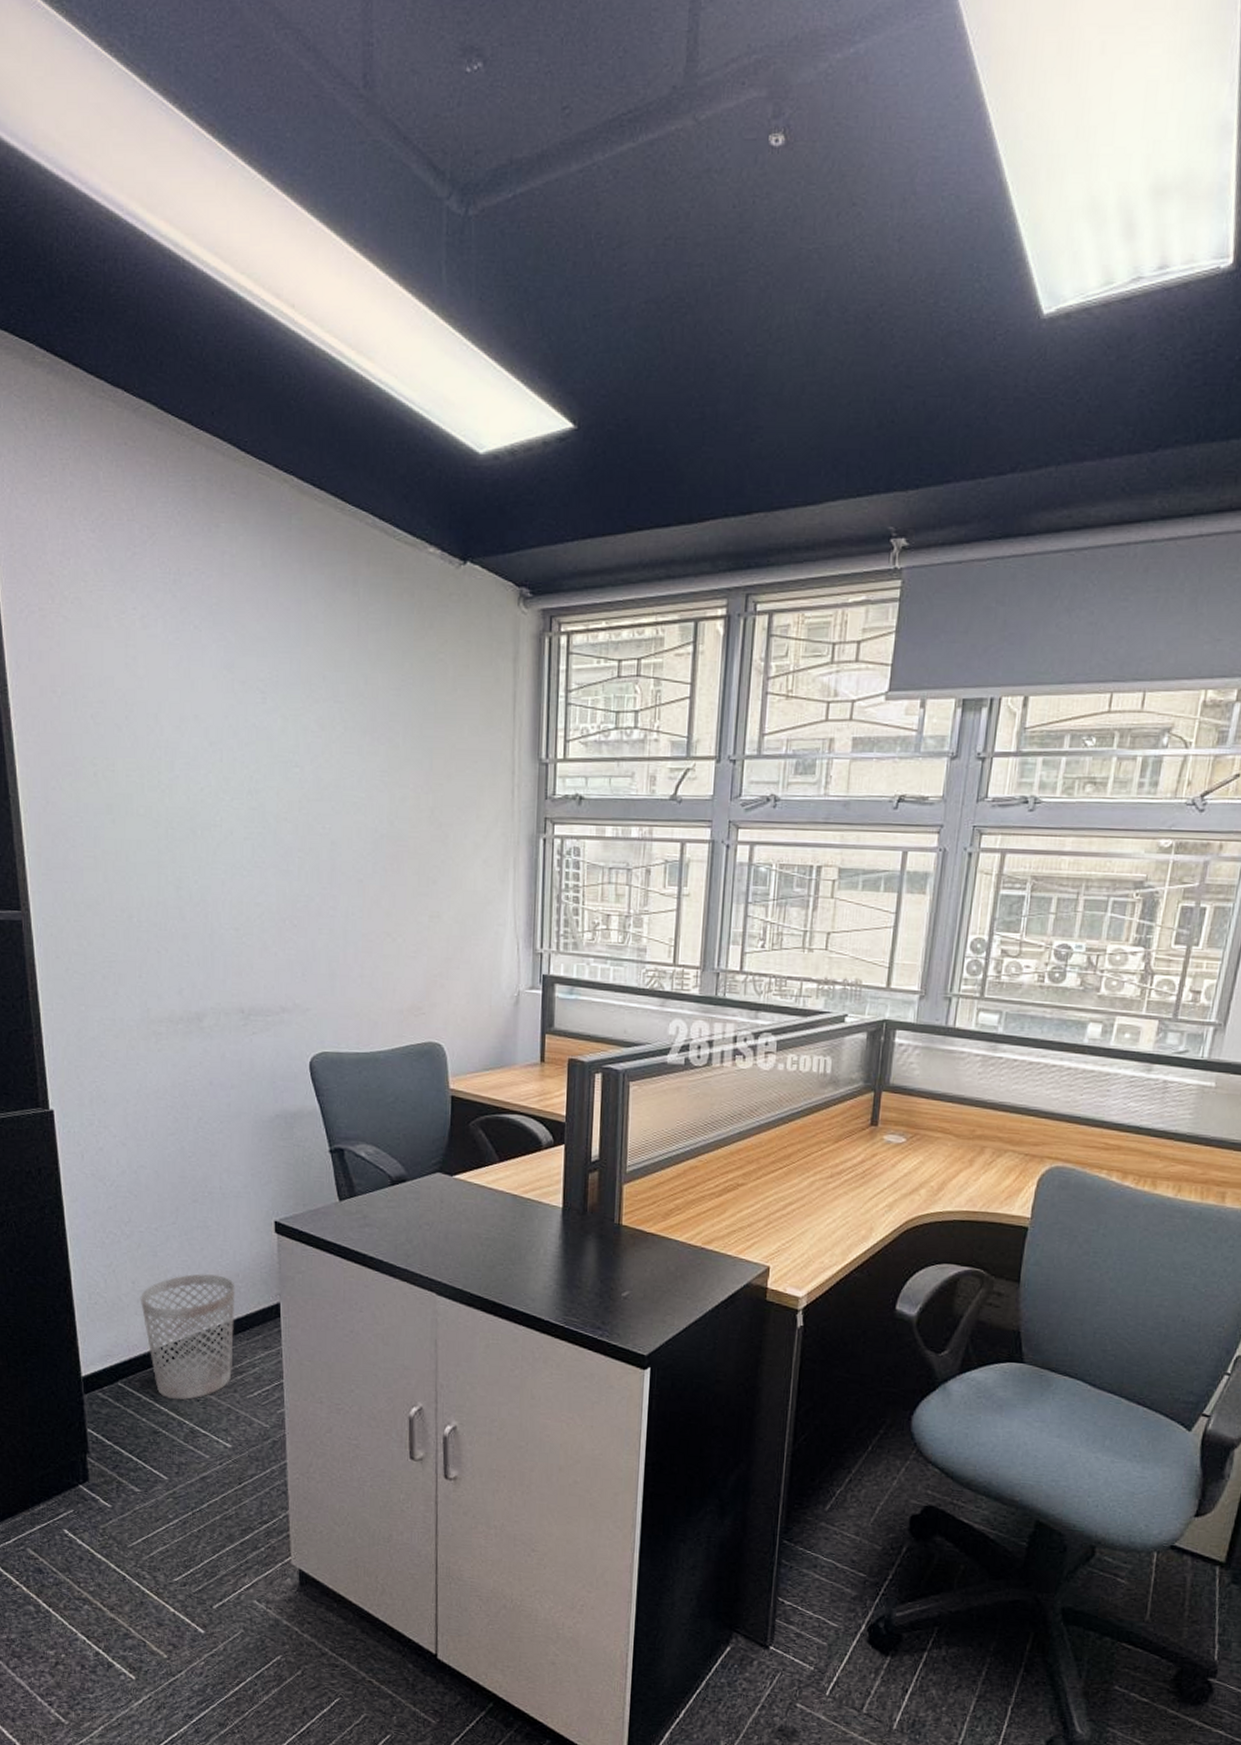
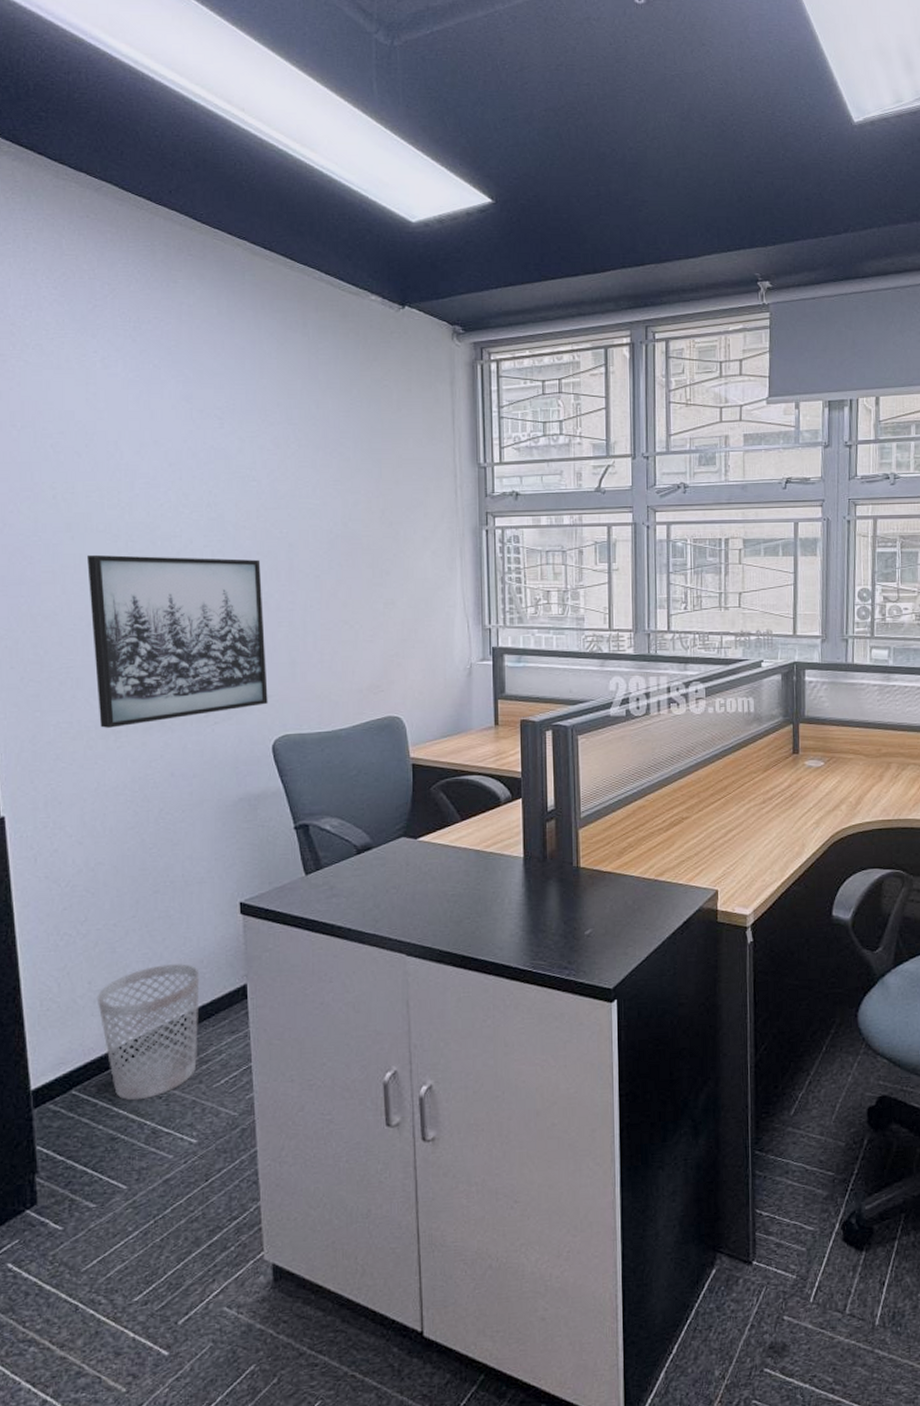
wall art: none [128,840,306,1029] -> present [87,554,268,728]

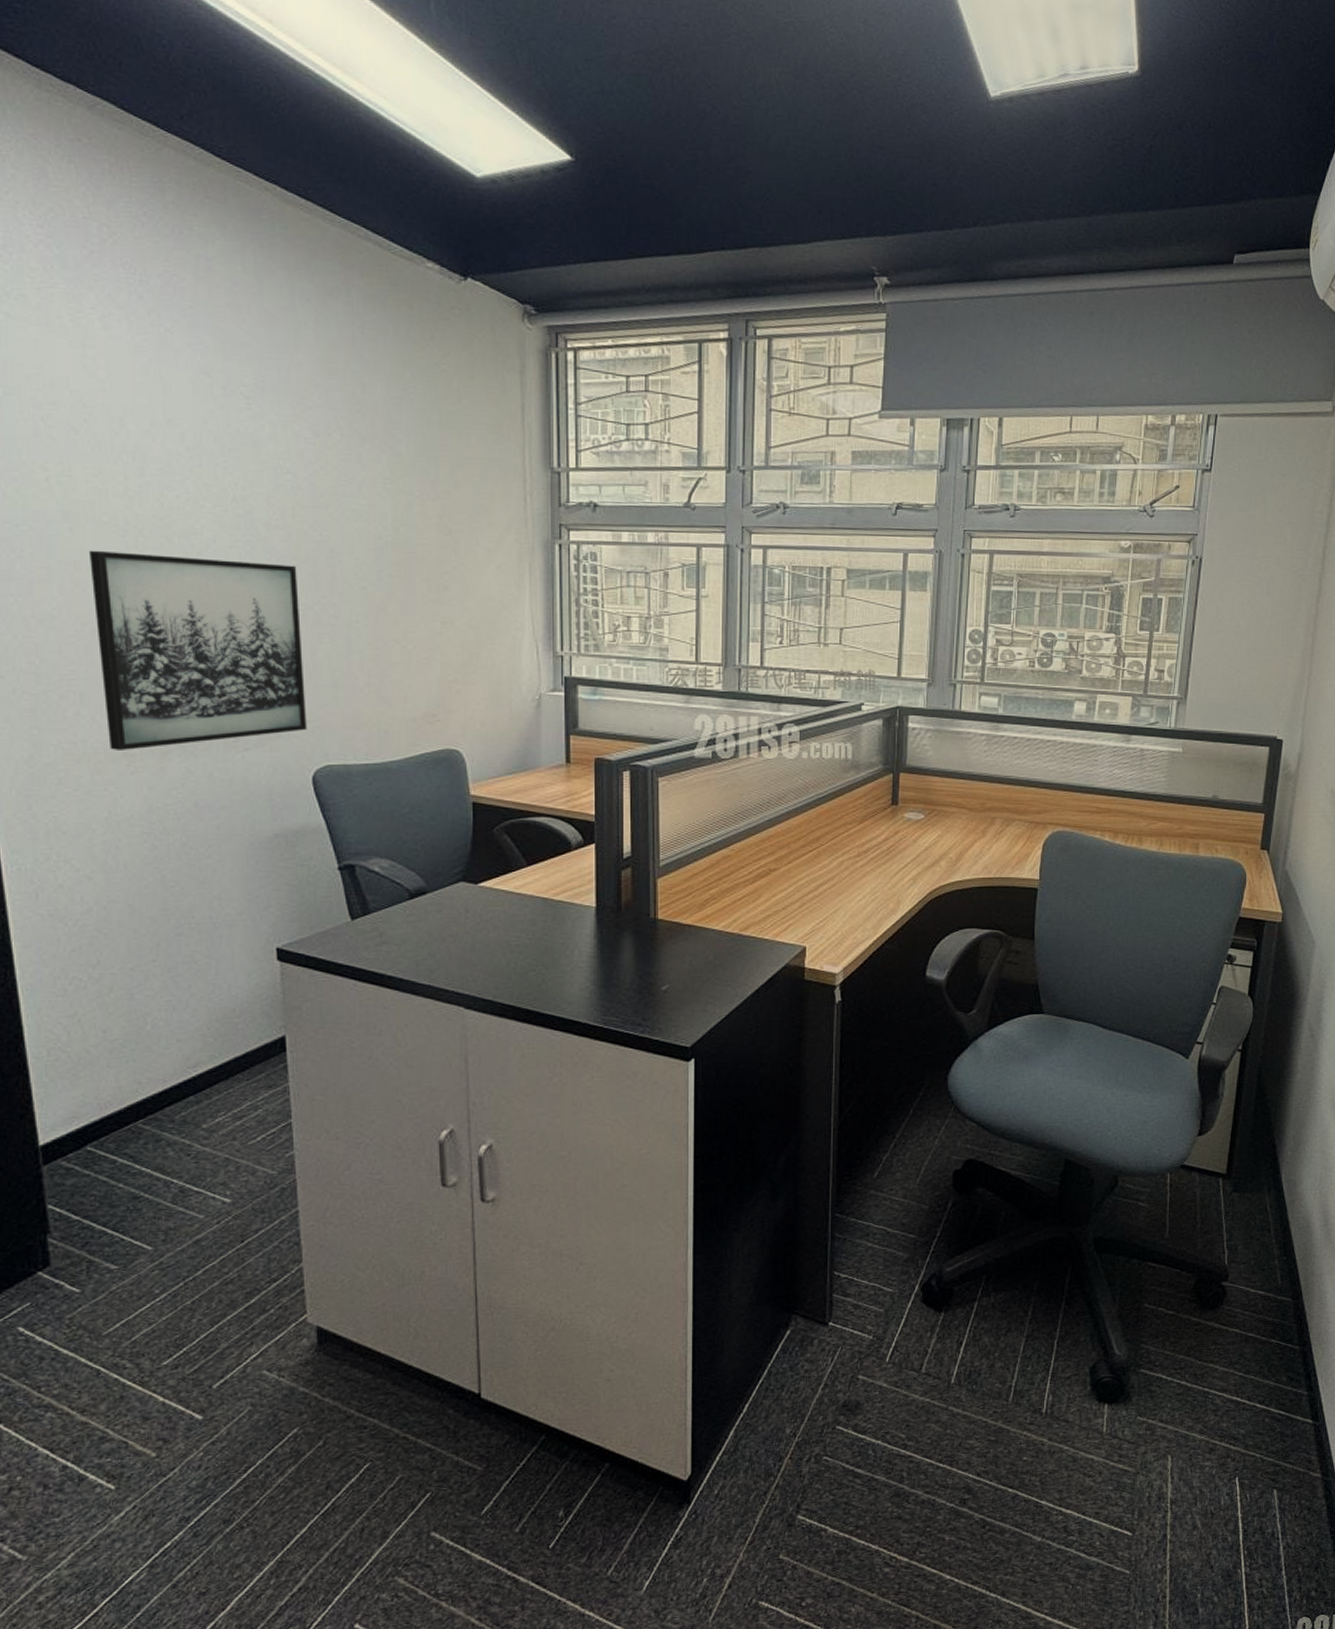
wastebasket: present [96,964,200,1101] -> none [113,1013,232,1158]

